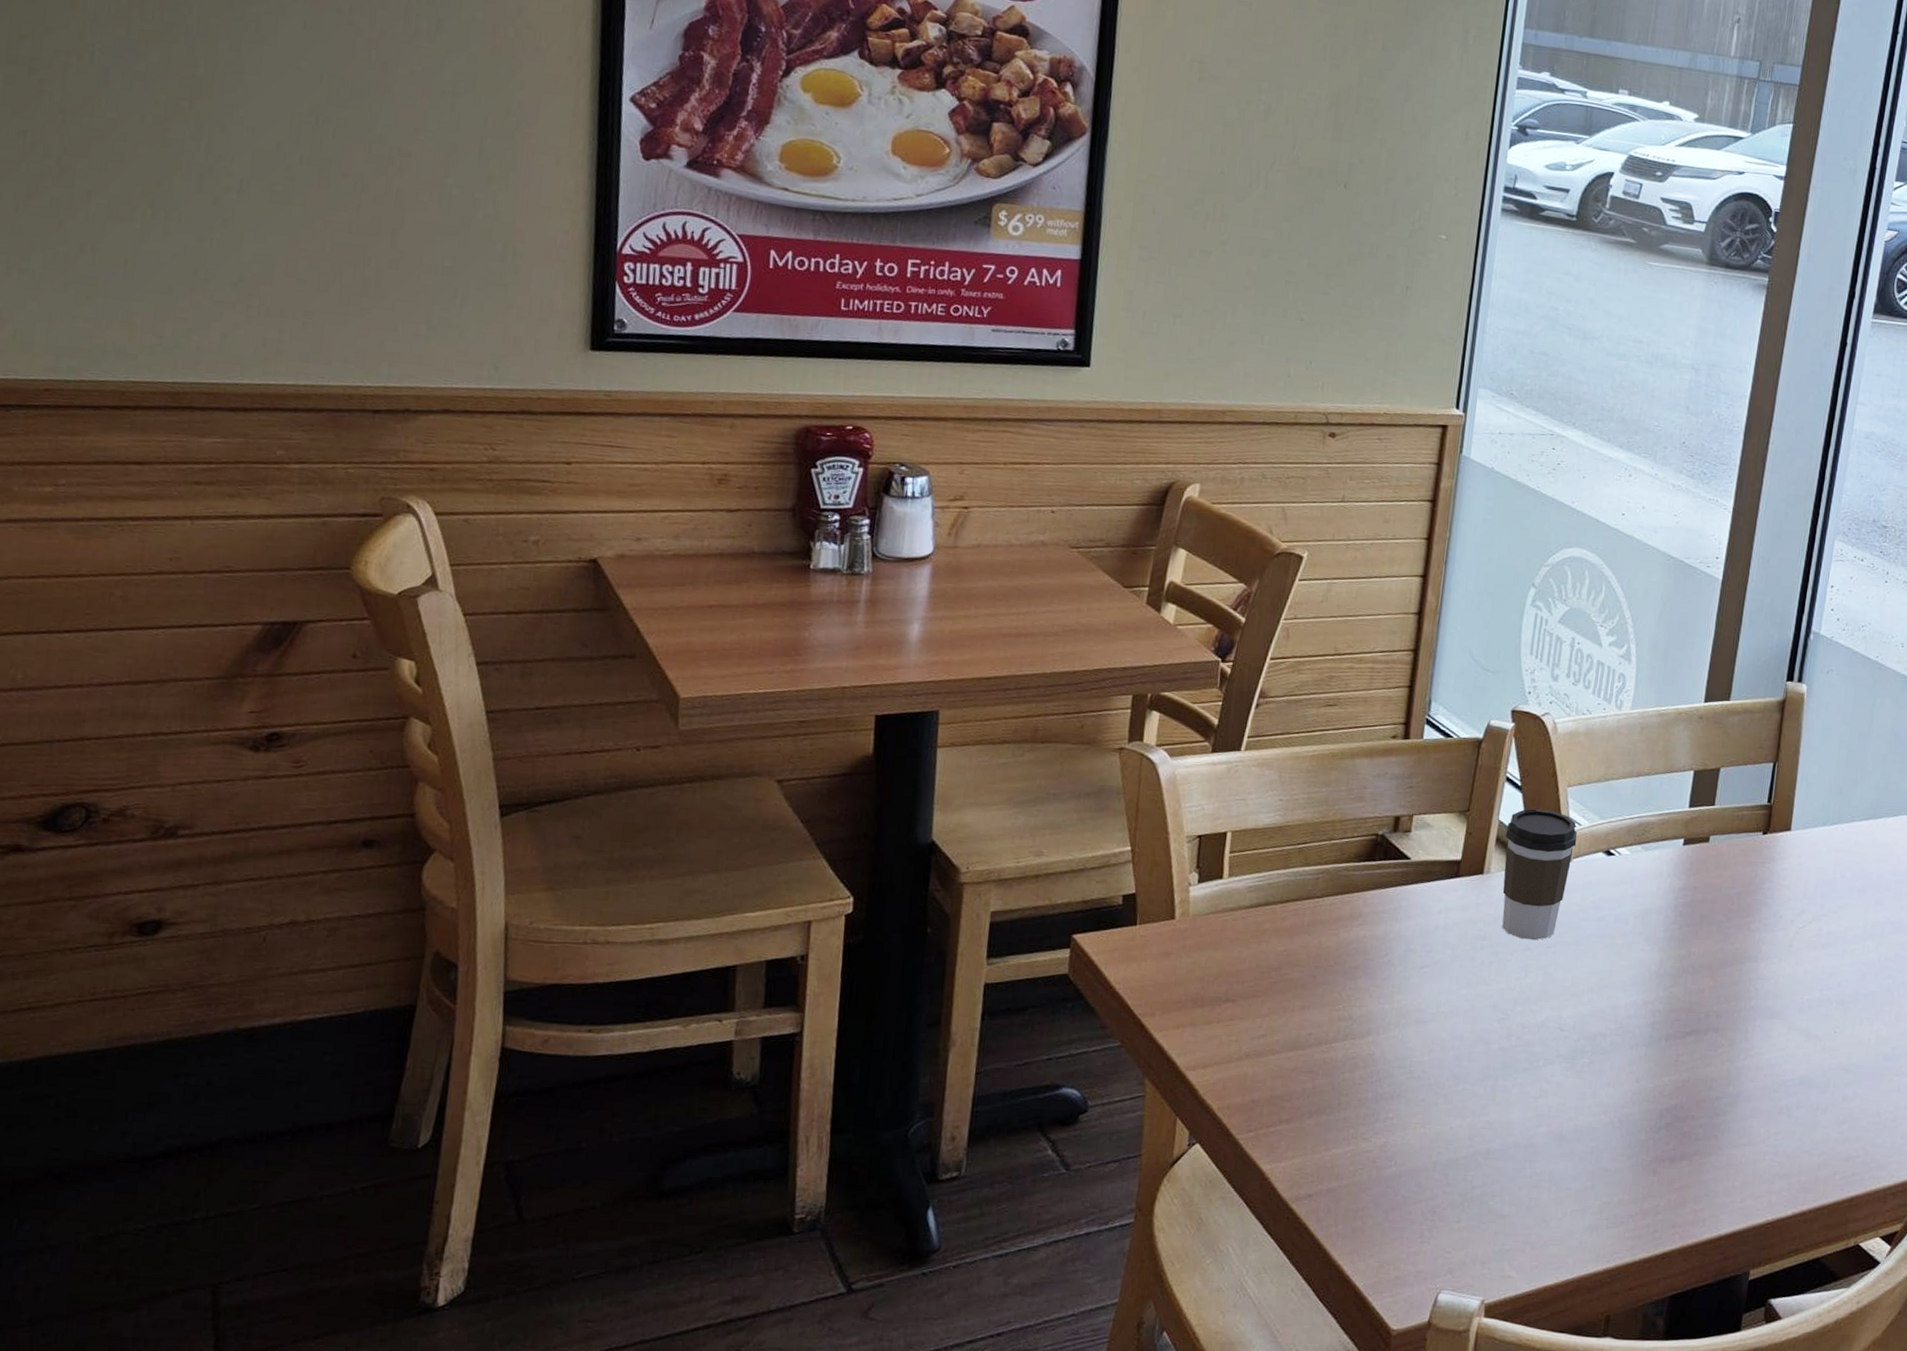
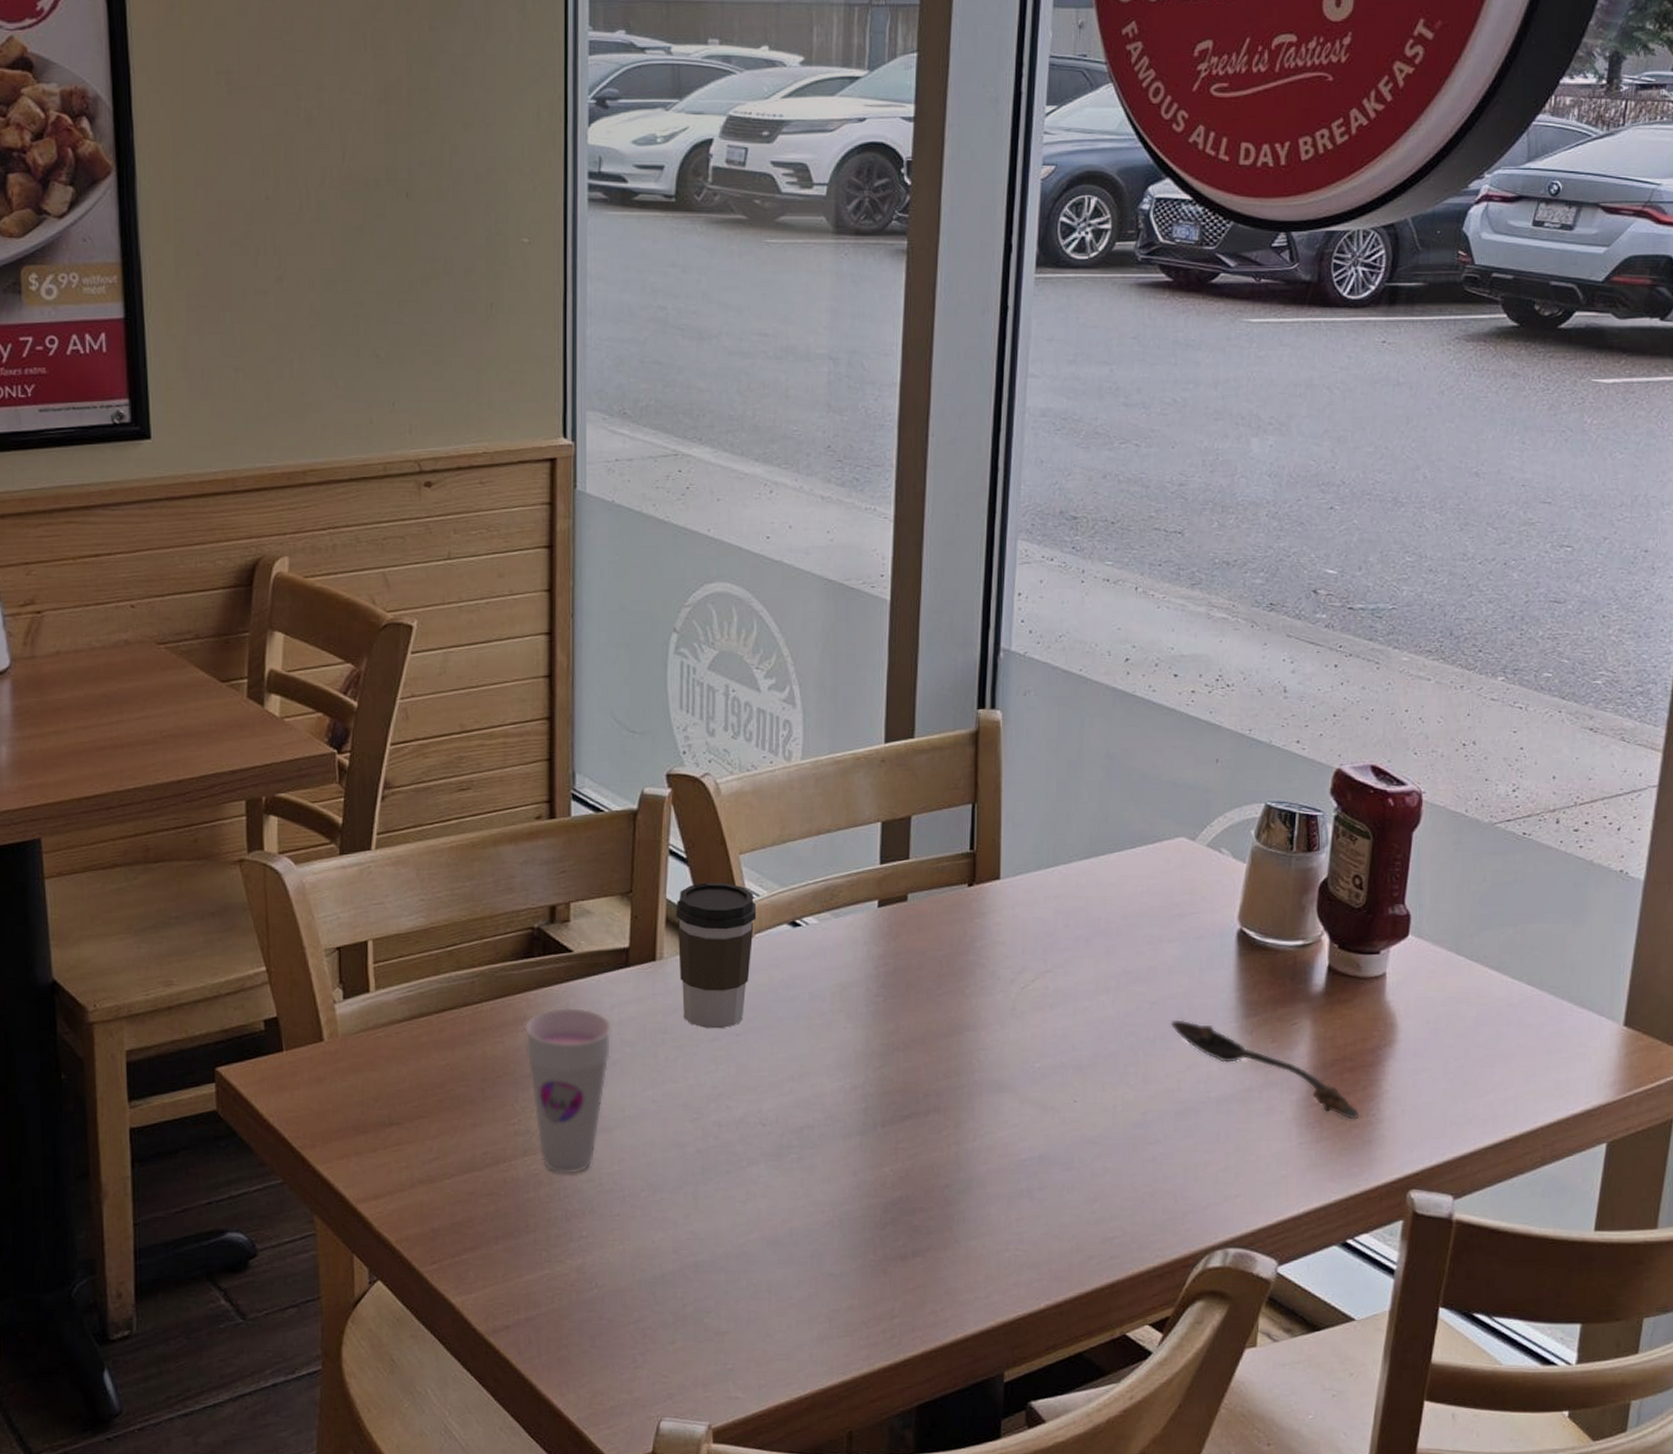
cup: none [1357,908,1438,1060] -> present [524,1007,613,1174]

